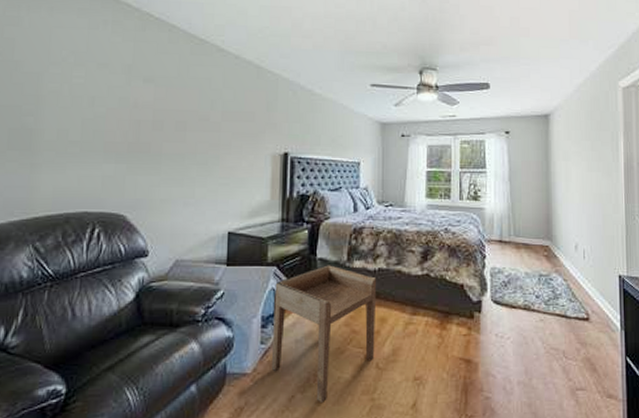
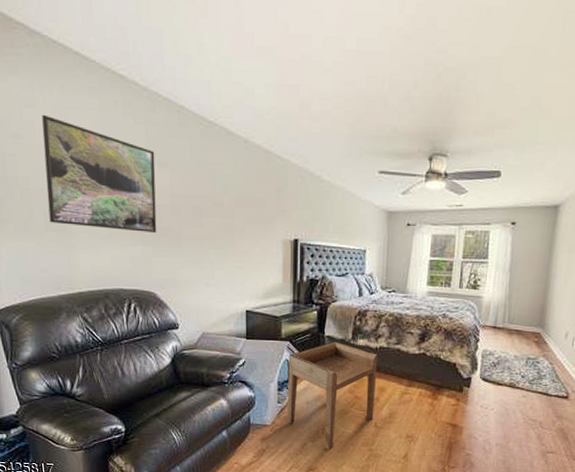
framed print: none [14,33,141,149] -> present [42,114,157,233]

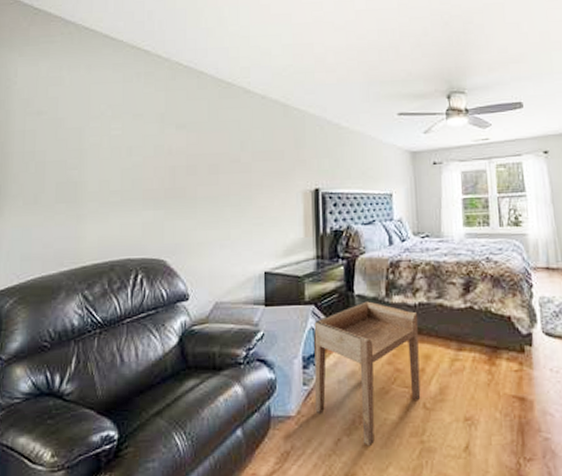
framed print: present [42,114,157,233] -> none [61,91,173,196]

